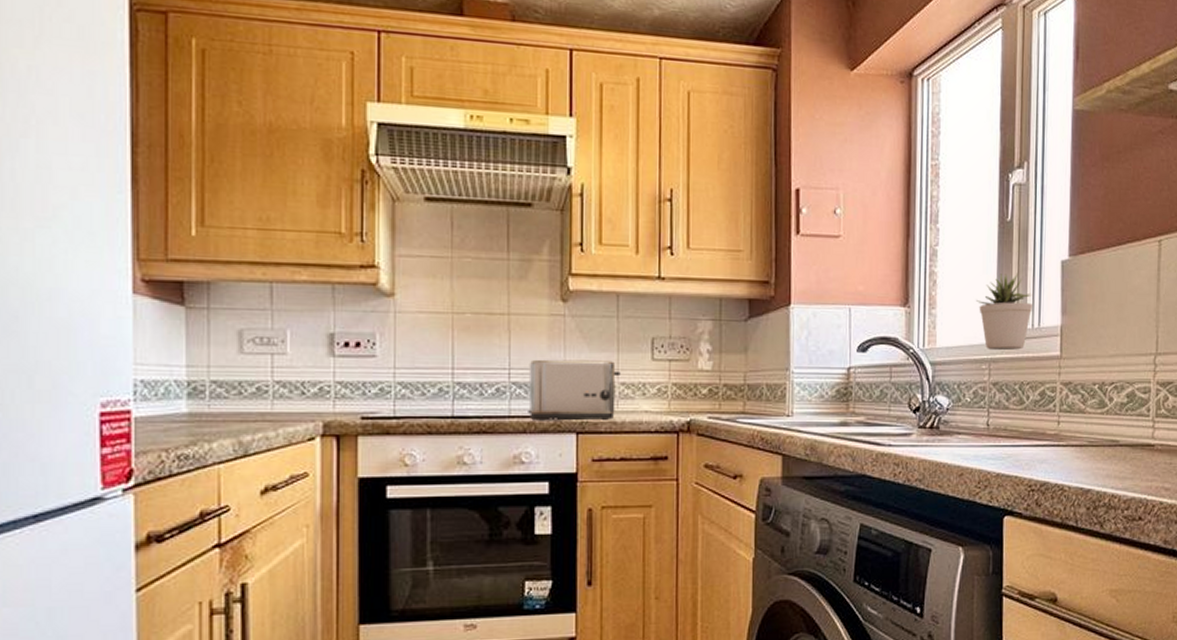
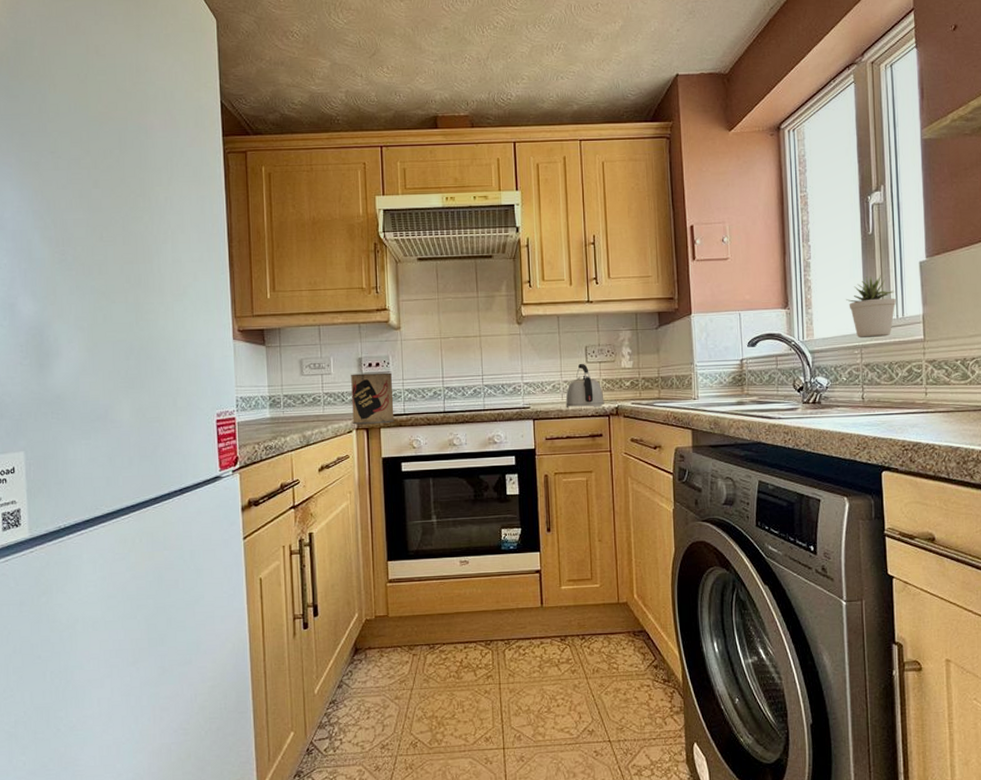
tin can: none [316,356,380,430] -> present [351,372,394,425]
toaster: present [528,359,621,421] -> none [496,365,563,412]
kettle: none [621,360,673,420] -> present [565,363,604,408]

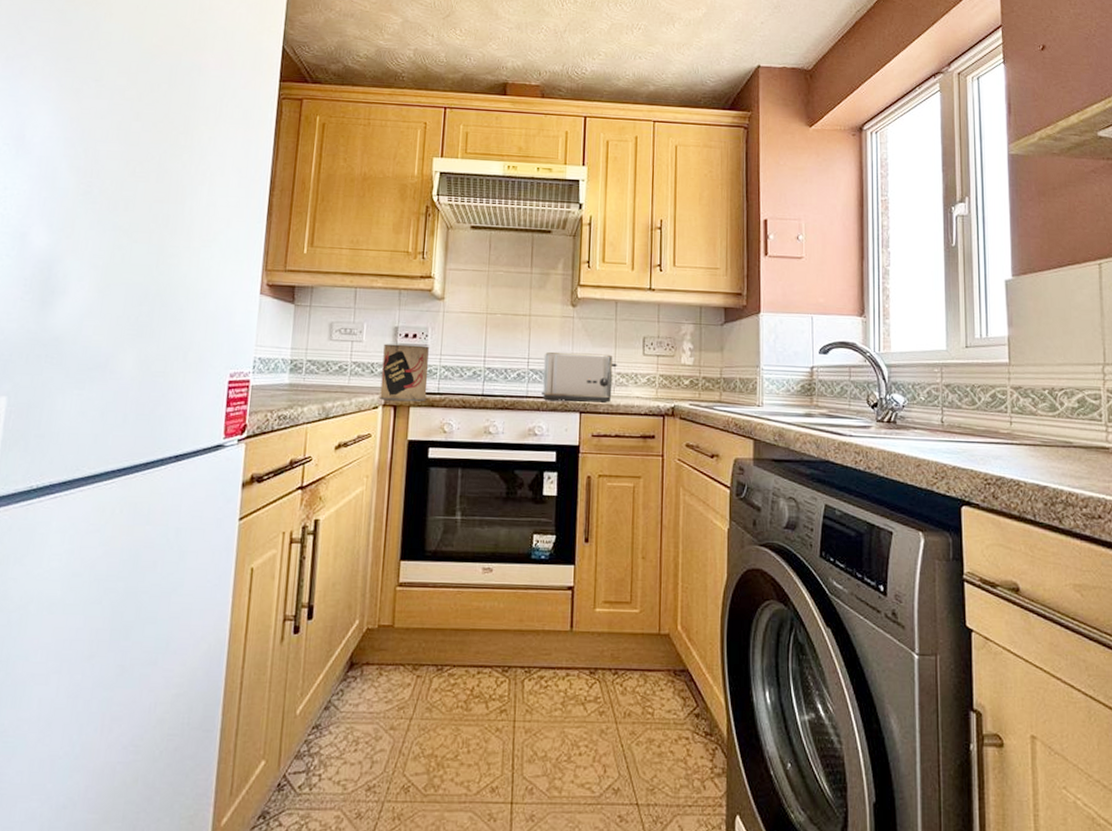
toaster: none [496,365,563,412] -> present [541,352,617,404]
kettle: present [565,363,604,408] -> none [617,355,660,405]
potted plant: present [846,275,896,339] -> none [927,290,979,357]

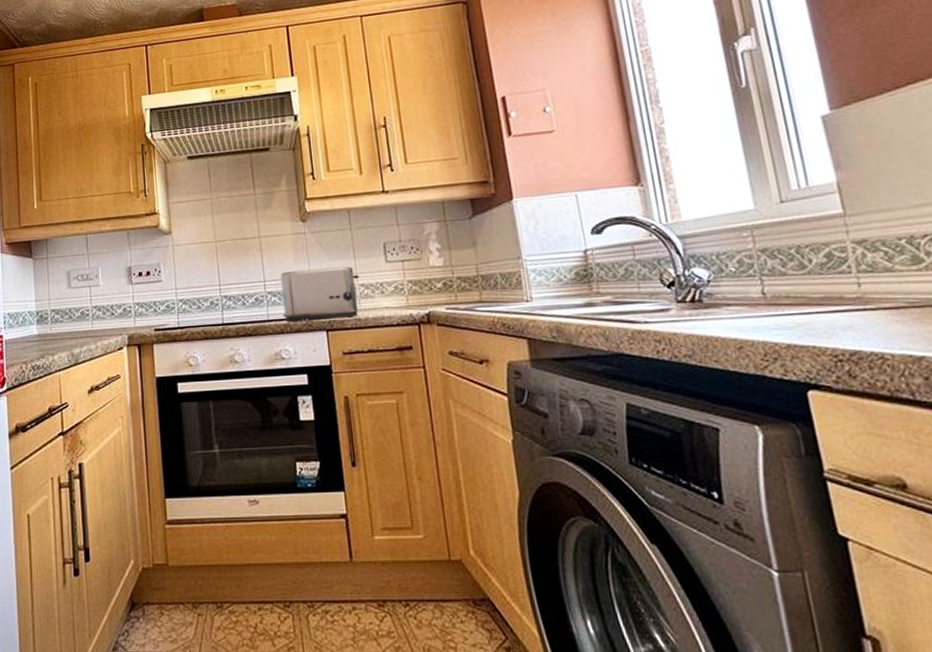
tin can: present [380,343,430,402] -> none [120,281,168,341]

